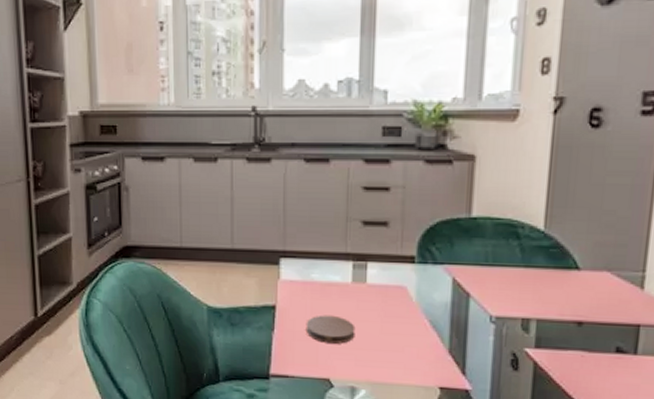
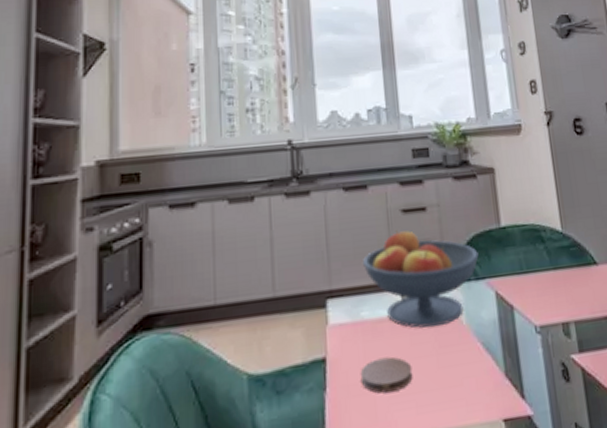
fruit bowl: none [318,206,441,299] -> present [363,230,479,328]

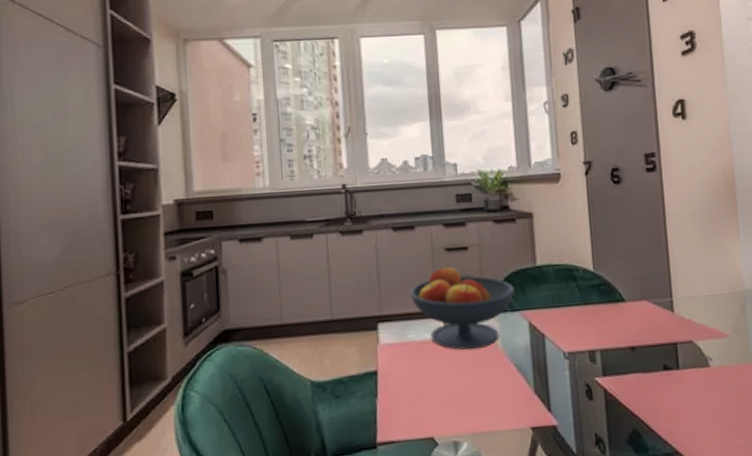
coaster: present [360,356,413,394] -> none [406,372,453,402]

